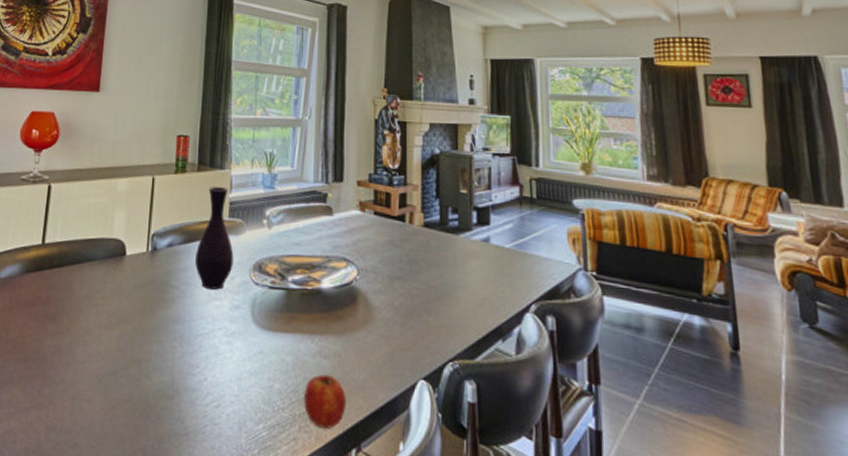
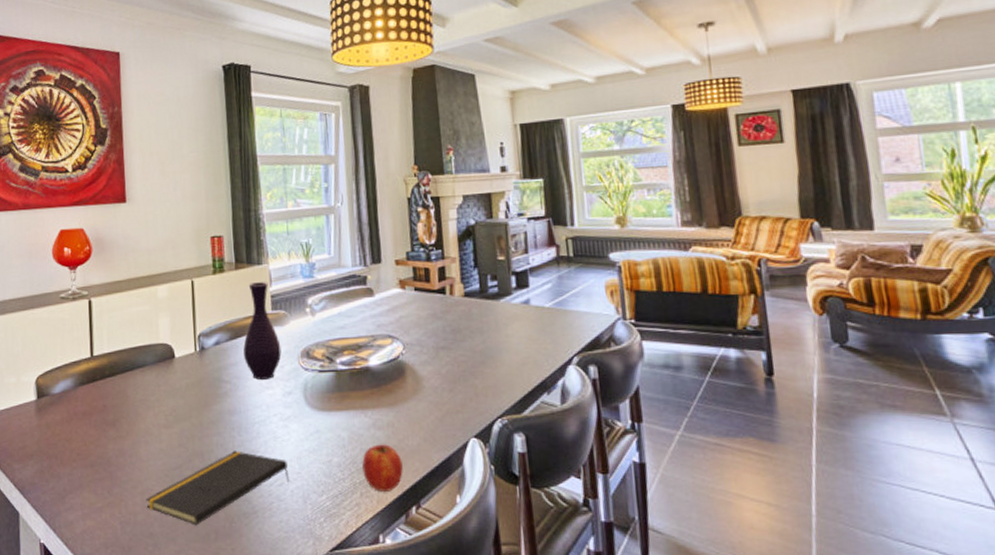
notepad: none [75,362,227,441] -> present [145,451,290,526]

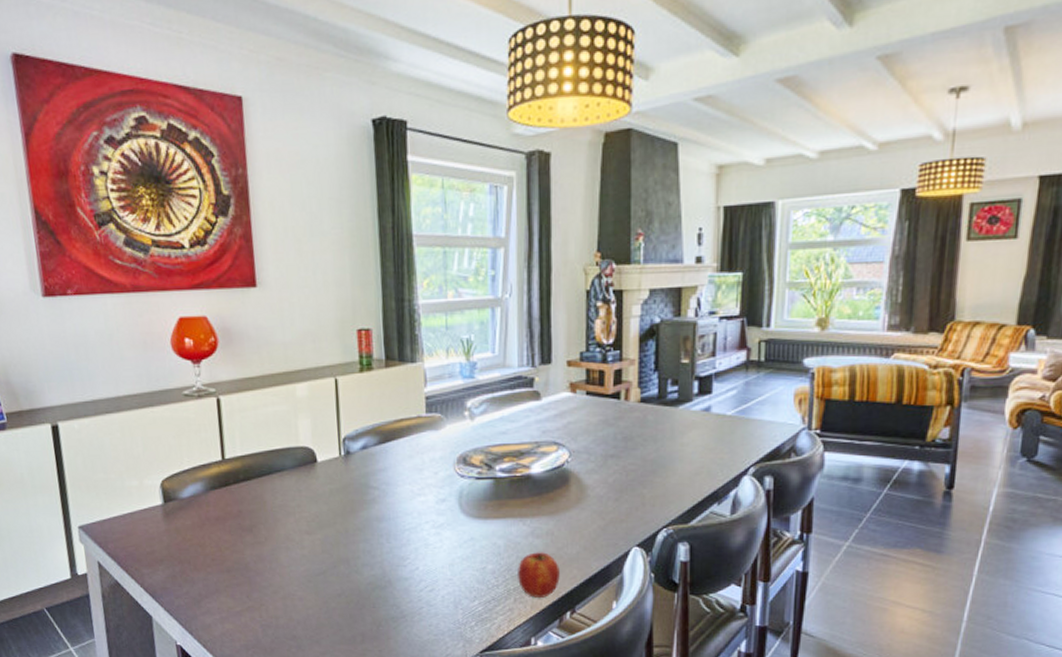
notepad: present [145,451,290,526] -> none [287,557,441,629]
vase: present [243,282,282,380] -> none [393,382,436,486]

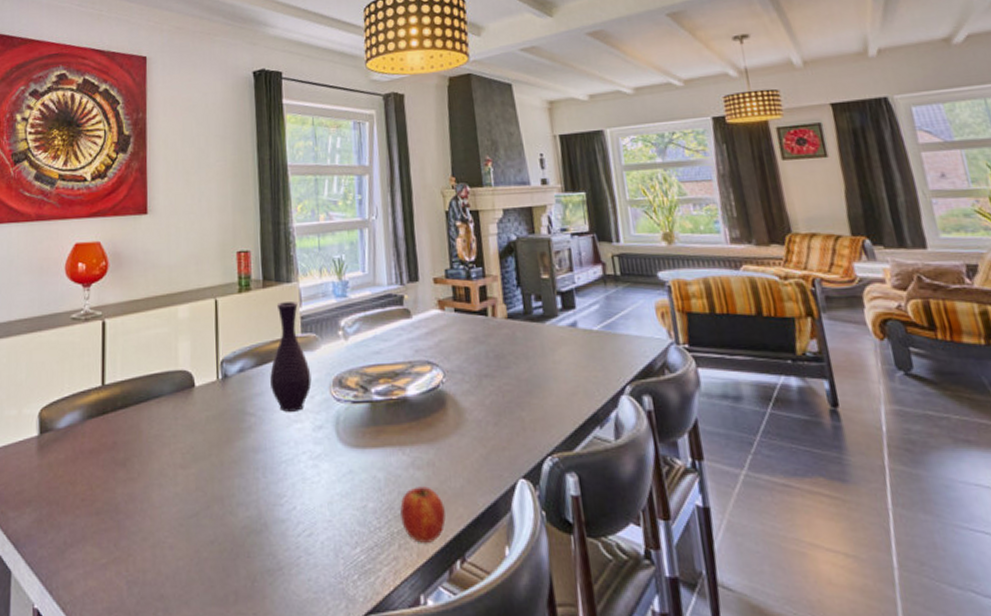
vase: none [393,382,436,486] -> present [270,302,312,412]

